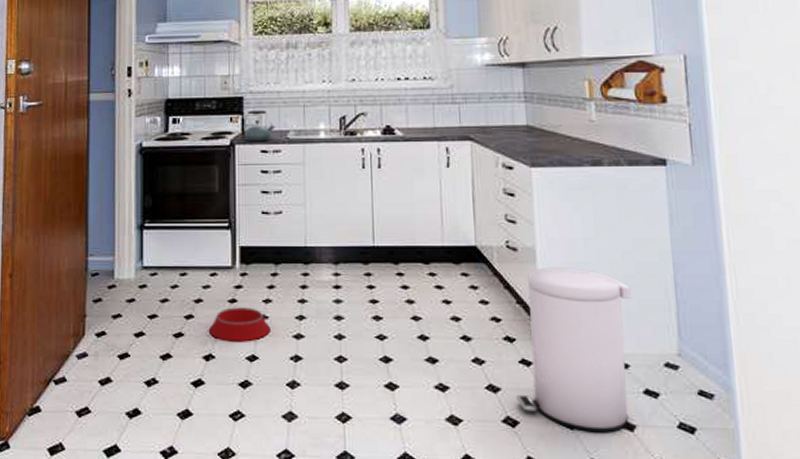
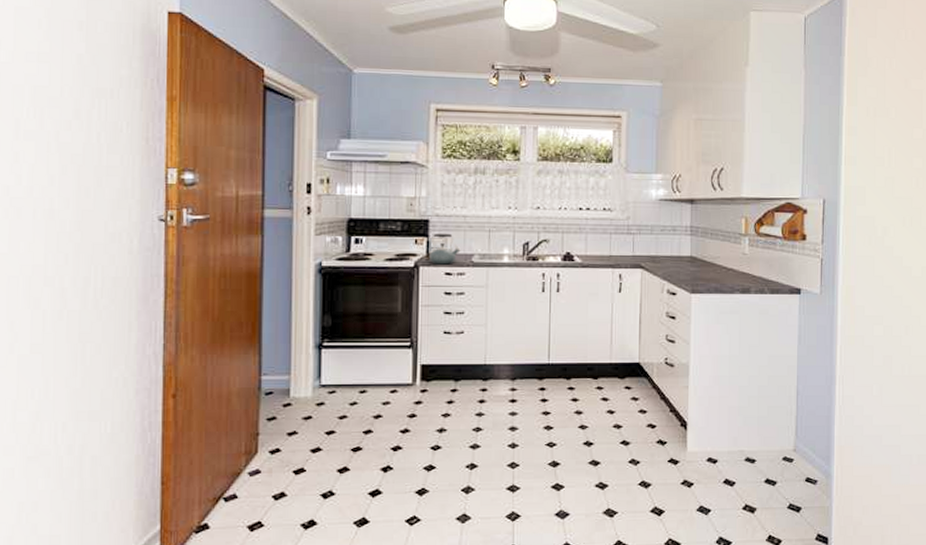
pet bowl: present [208,307,270,342] -> none [387,421,448,454]
pedal bin: present [516,267,631,433] -> none [663,381,763,516]

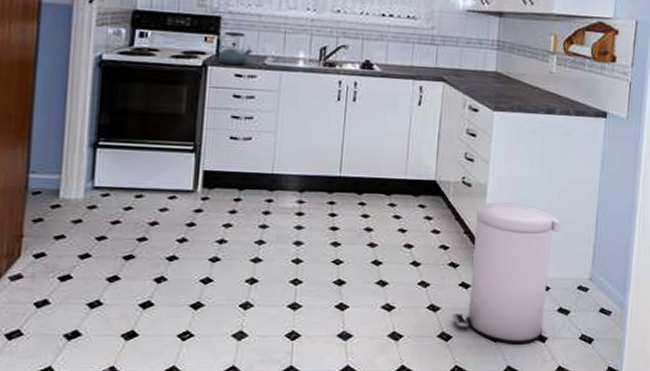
pedal bin: none [663,381,763,516] -> present [452,202,561,345]

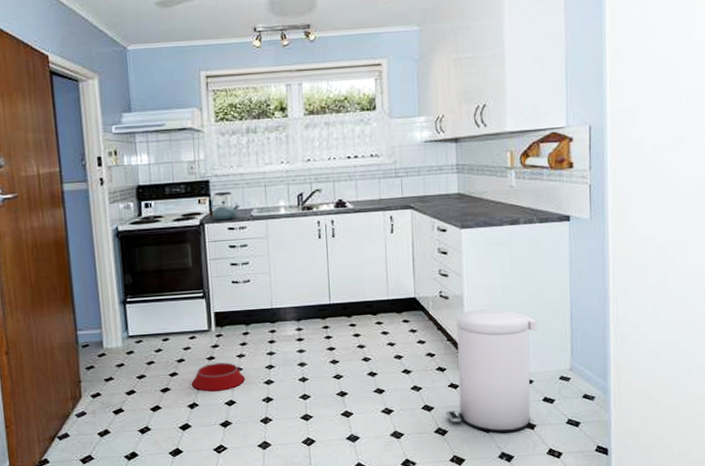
pet bowl: none [162,231,228,265] -> present [191,362,245,392]

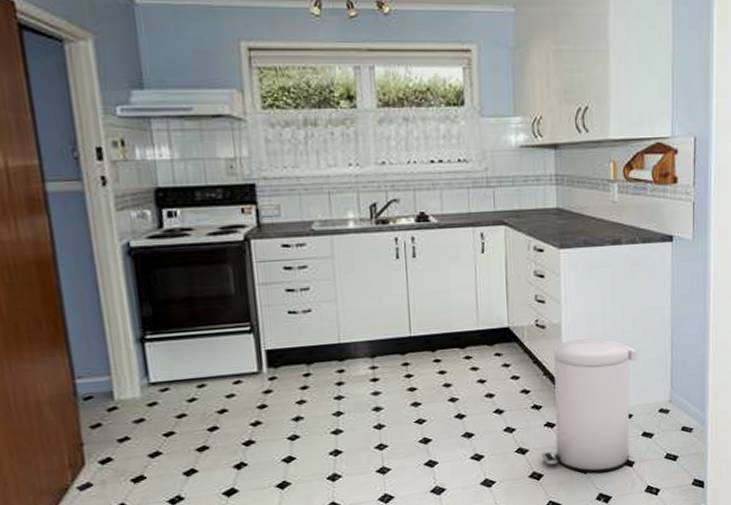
pet bowl: present [191,362,245,392] -> none [237,410,307,448]
kettle: present [212,191,241,221] -> none [260,198,298,236]

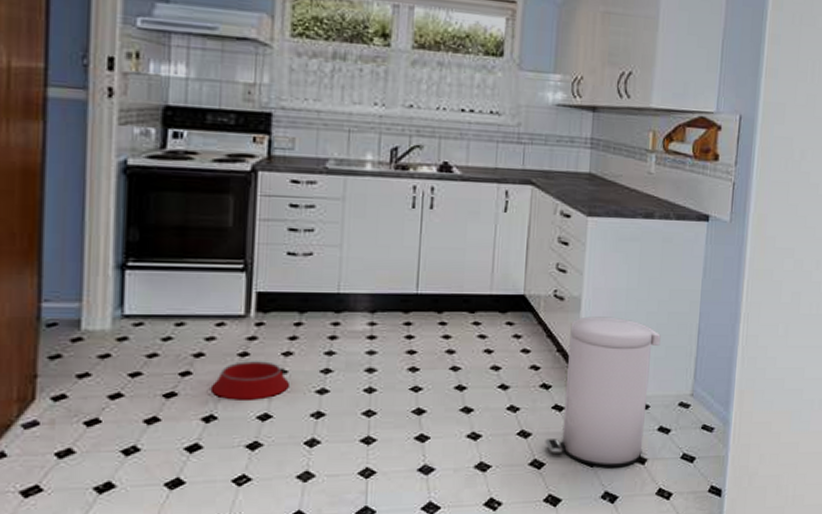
pet bowl: none [237,410,307,448] -> present [210,361,289,400]

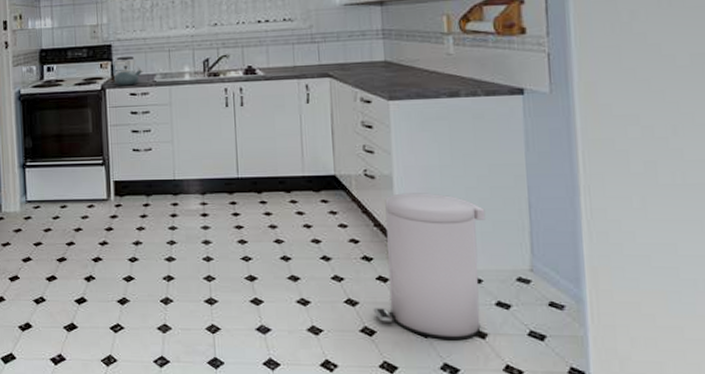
pet bowl: present [210,361,289,400] -> none [88,235,144,265]
kettle: none [270,130,312,170] -> present [113,56,143,86]

